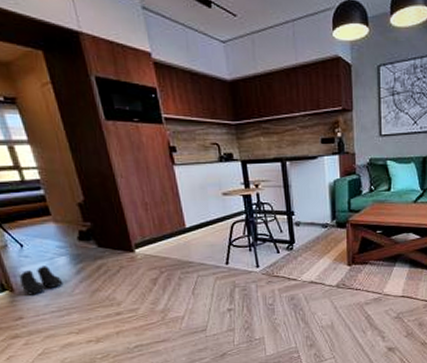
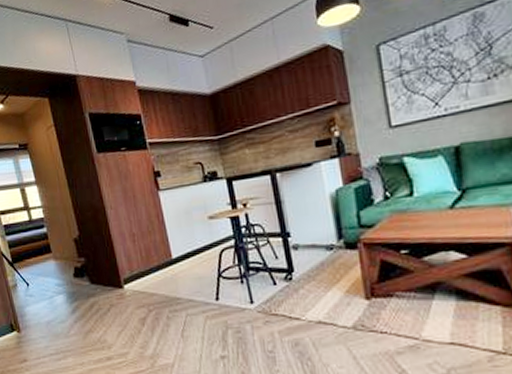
boots: present [19,266,63,295] -> none [25,305,61,336]

